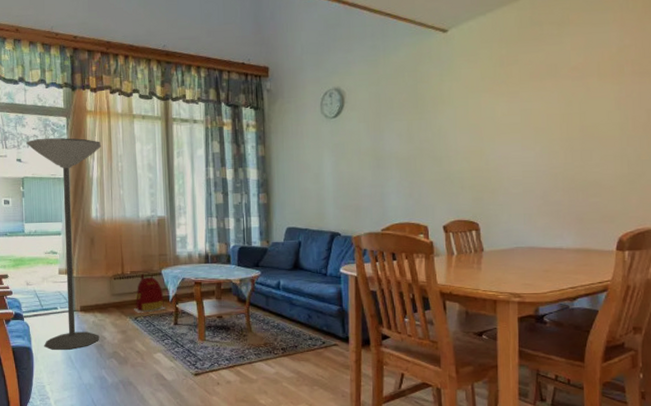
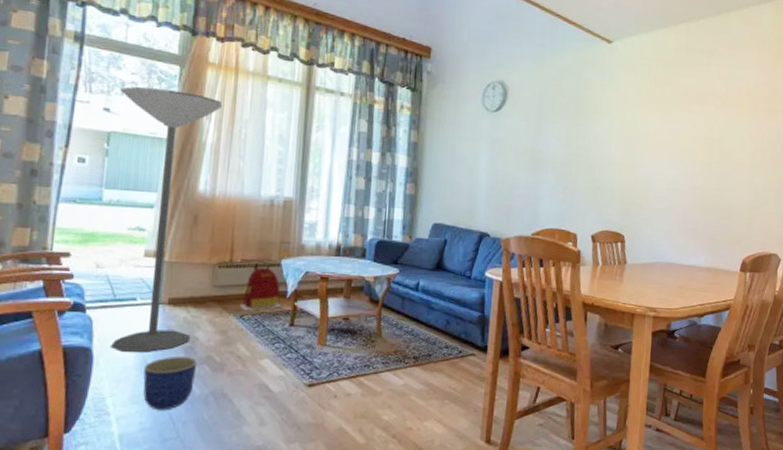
planter: none [69,353,107,395] -> present [143,357,198,410]

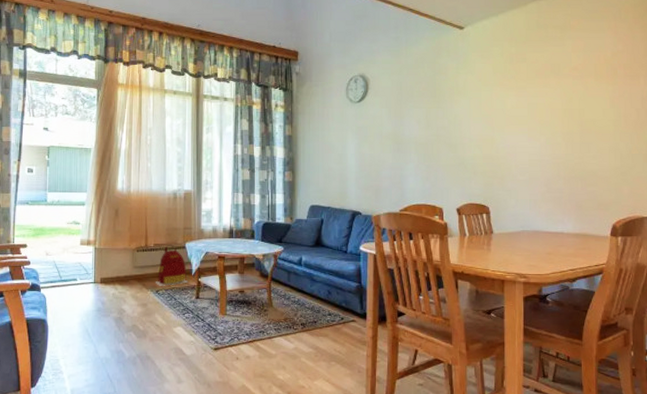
floor lamp: present [109,86,223,352] -> none [54,108,132,322]
planter: present [143,357,198,410] -> none [86,326,126,370]

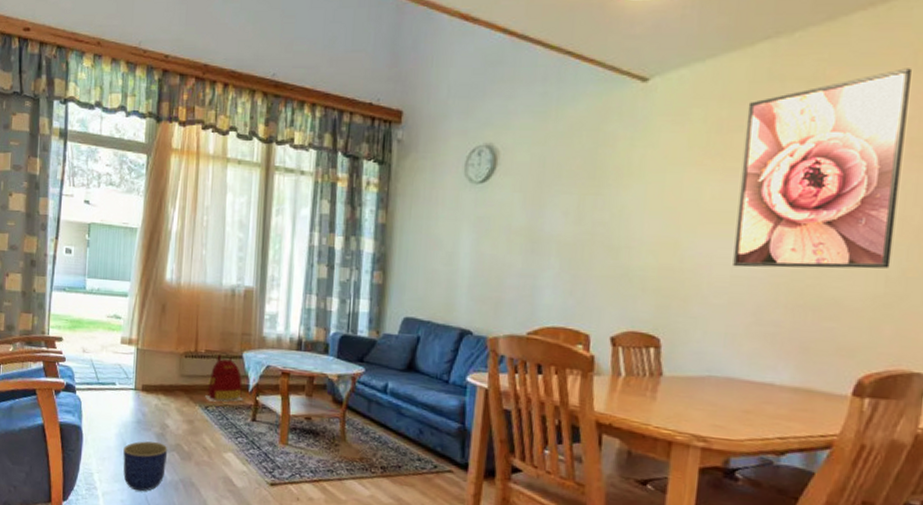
planter: none [86,326,126,370] -> present [123,441,168,492]
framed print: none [527,20,622,154] -> present [733,68,911,269]

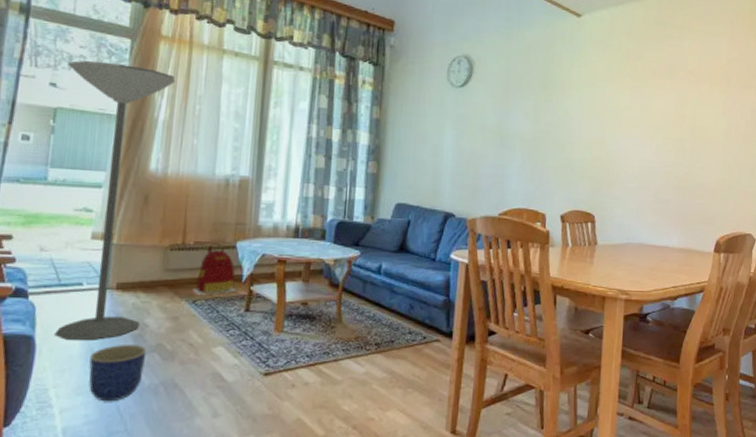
floor lamp: none [95,177,186,435] -> present [53,60,176,340]
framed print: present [733,68,911,269] -> none [640,25,735,162]

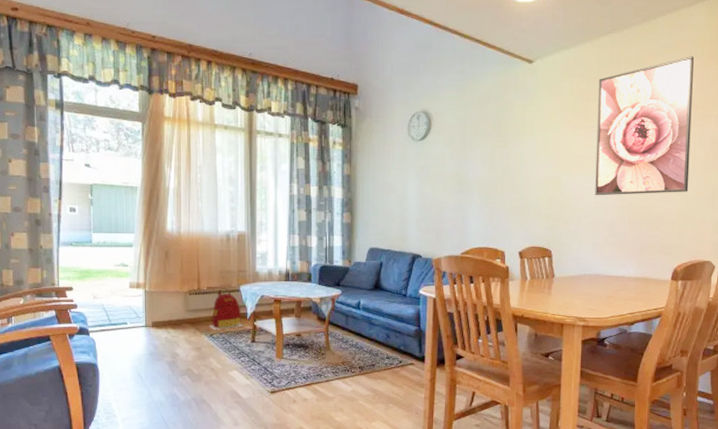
floor lamp: present [53,60,176,340] -> none [96,143,180,366]
planter: present [89,345,147,402] -> none [139,370,180,413]
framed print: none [640,25,735,162] -> present [595,56,694,196]

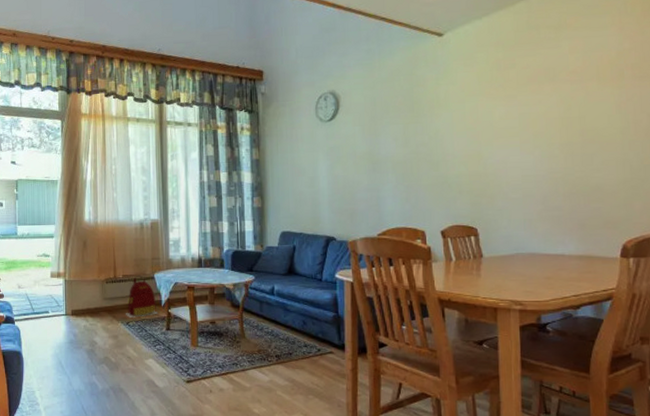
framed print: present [595,56,694,196] -> none [516,14,632,169]

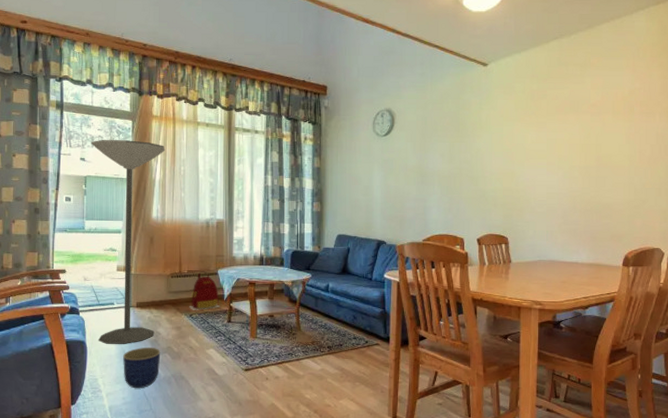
floor lamp: none [21,140,96,354] -> present [91,139,166,344]
planter: none [60,358,98,402] -> present [123,348,161,389]

